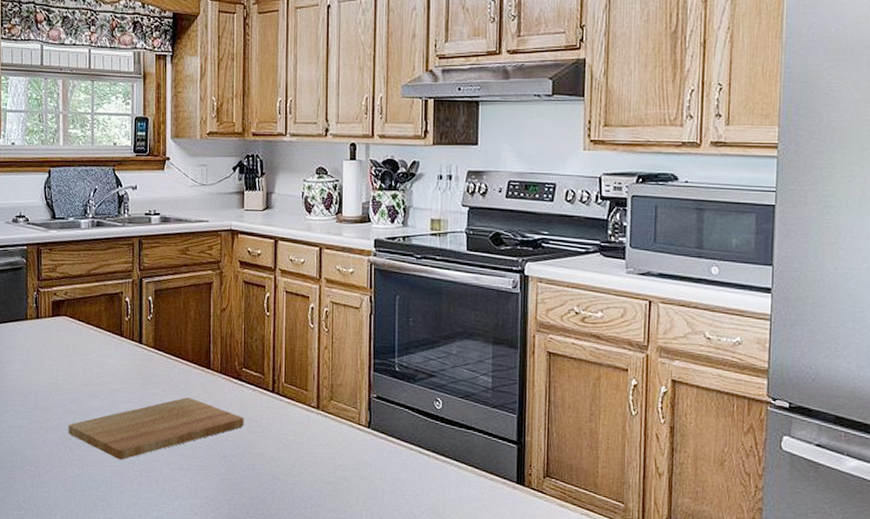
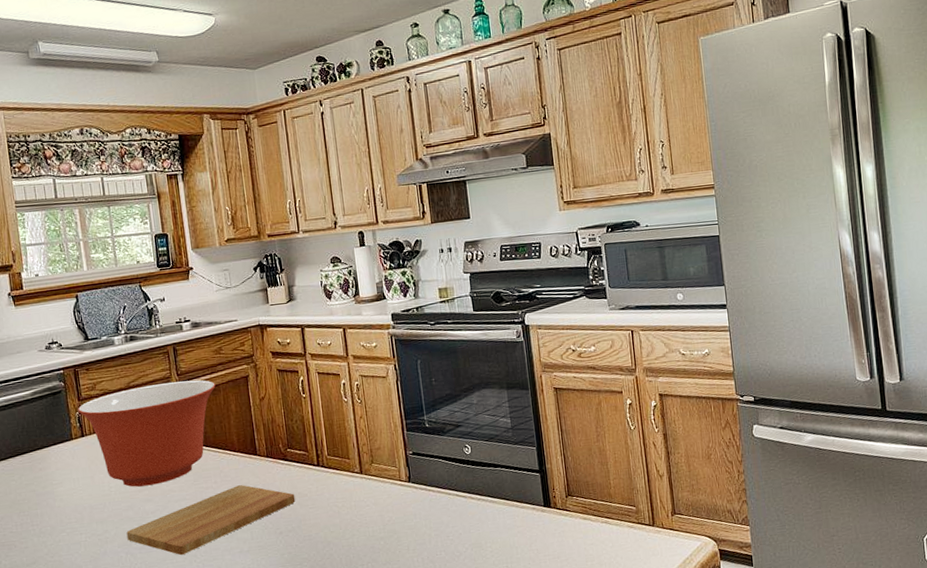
mixing bowl: none [36,276,177,382] -> present [77,380,216,487]

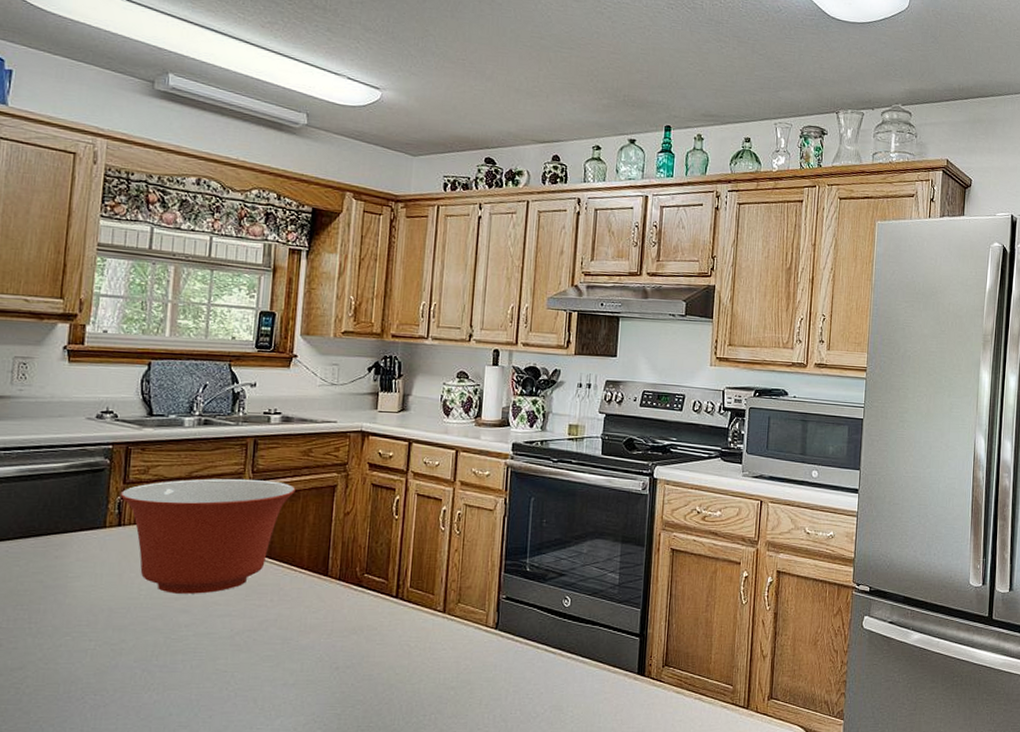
cutting board: present [126,485,296,555] -> none [148,608,363,679]

